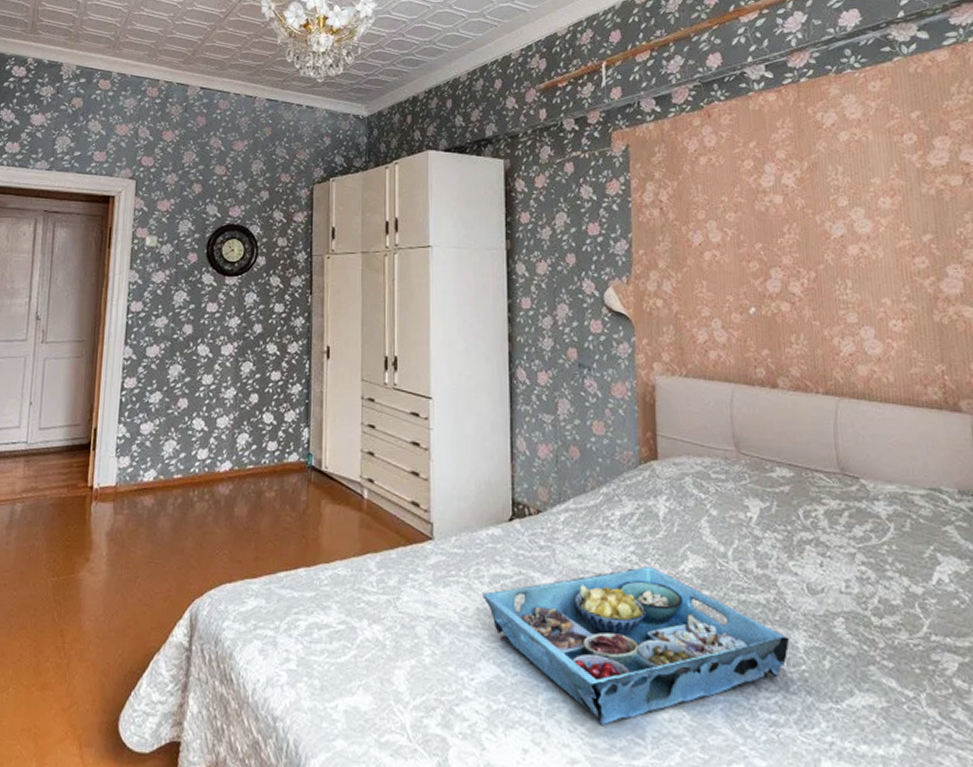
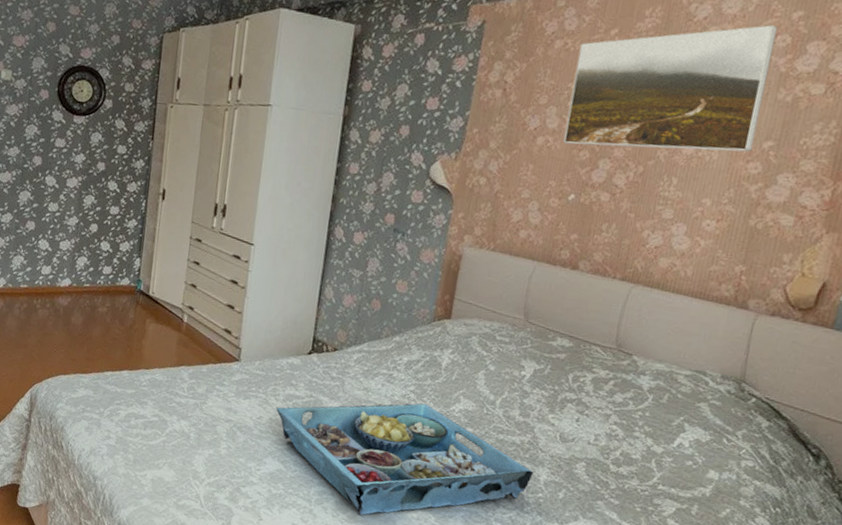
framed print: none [724,126,914,257] -> present [563,25,778,152]

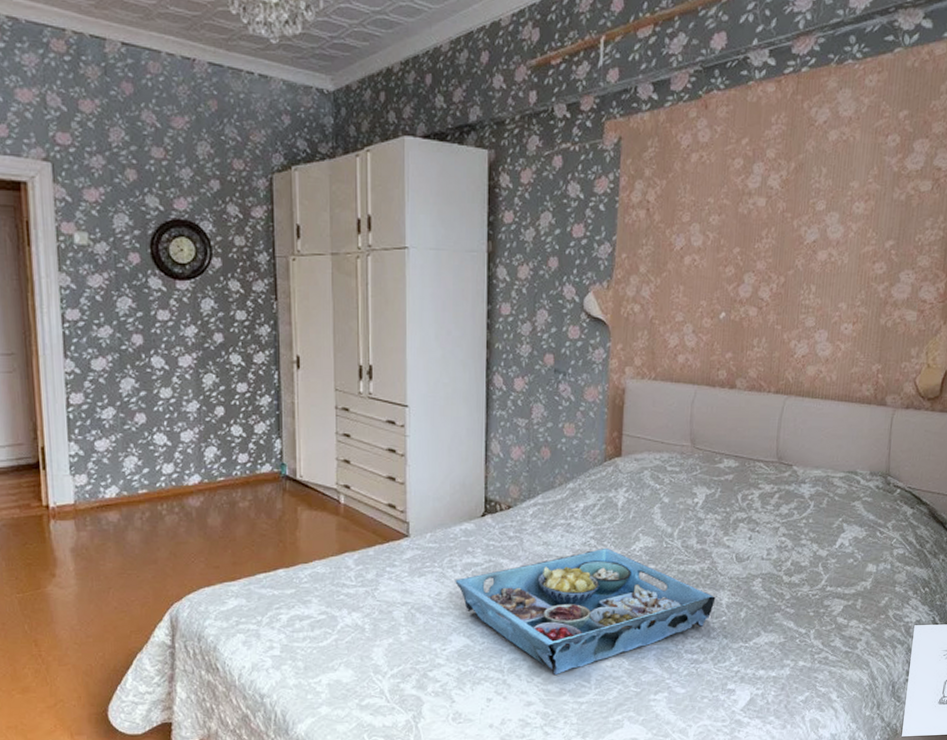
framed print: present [563,25,778,152] -> none [708,126,888,261]

